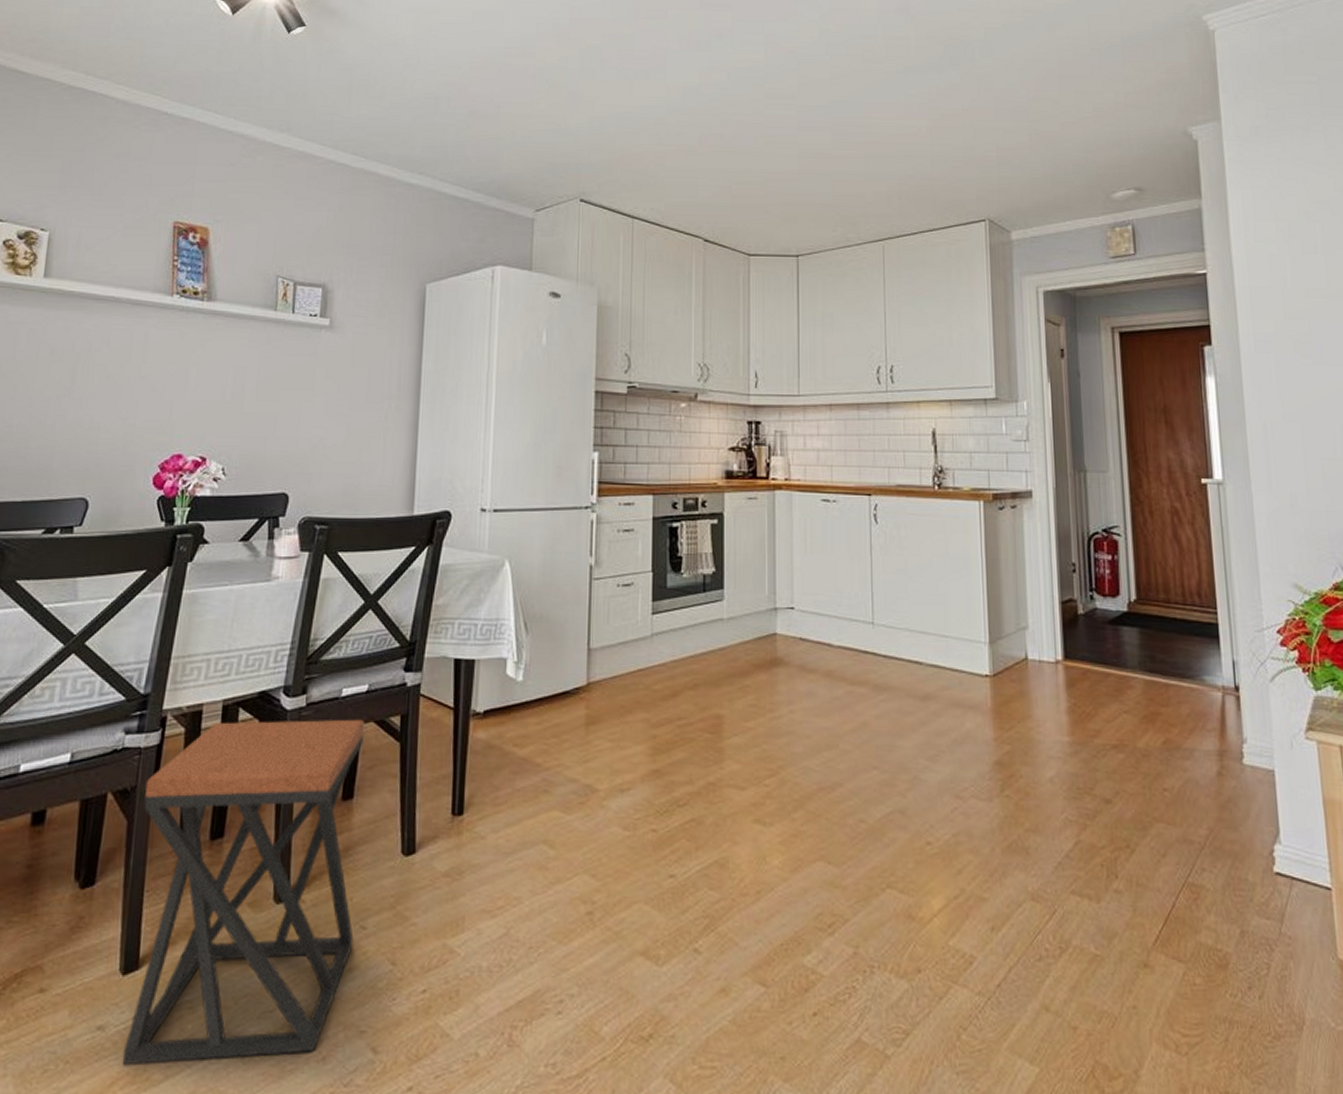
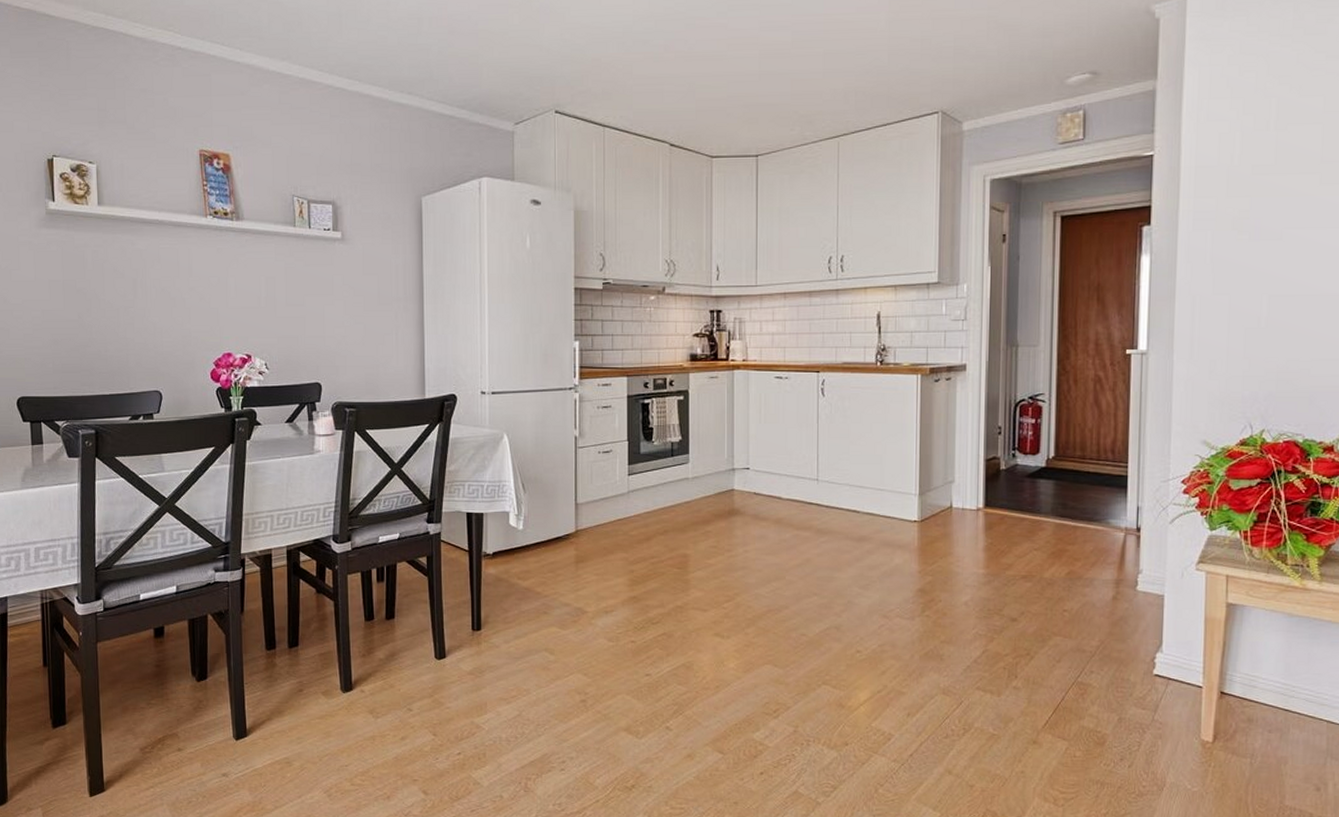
stool: present [122,719,365,1064] -> none [236,559,403,799]

